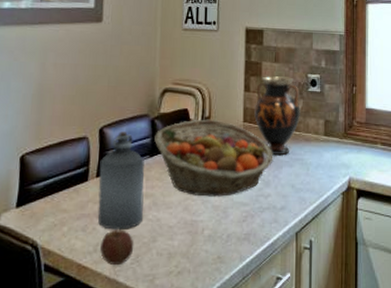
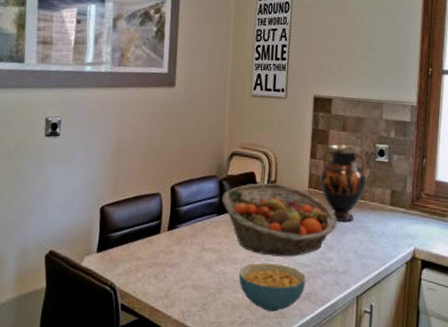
bottle: present [98,131,145,230] -> none [169,190,212,280]
apple: present [100,230,134,265] -> none [171,279,202,311]
cereal bowl: none [173,205,244,257] -> present [238,262,306,312]

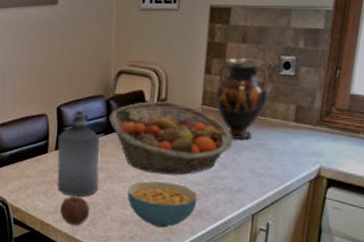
bottle: none [169,190,212,280] -> present [57,110,100,197]
apple: none [171,279,202,311] -> present [60,196,90,225]

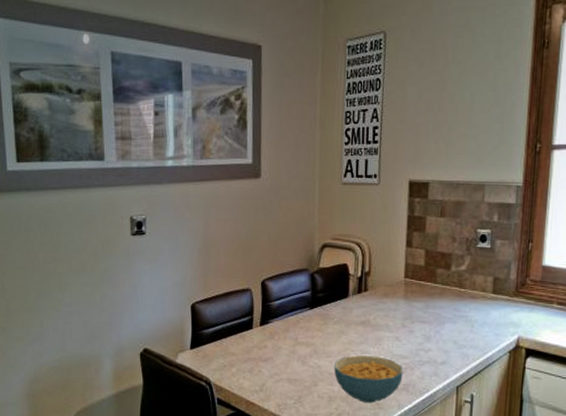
bottle: present [57,110,100,197] -> none [262,284,305,374]
apple: present [60,196,90,225] -> none [266,373,297,403]
fruit basket: present [109,101,233,175] -> none [314,274,436,349]
vase: present [214,58,269,139] -> none [416,231,467,311]

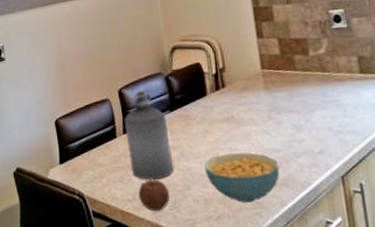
bottle: none [262,284,305,374] -> present [124,90,174,180]
apple: none [266,373,297,403] -> present [138,179,170,211]

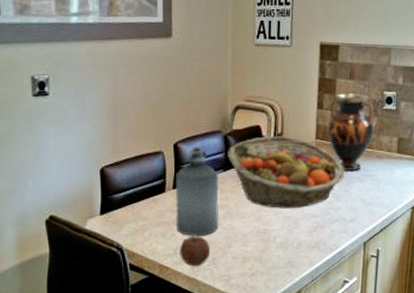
fruit basket: none [171,70,302,146] -> present [228,136,345,209]
cereal bowl: present [204,152,280,203] -> none [247,215,314,262]
vase: none [270,16,327,99] -> present [327,93,374,171]

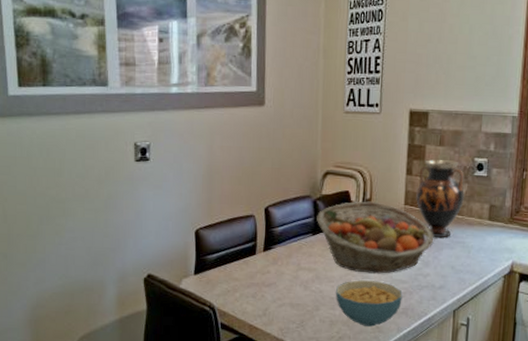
bottle: present [175,147,219,236] -> none [266,211,308,298]
apple: present [180,236,211,266] -> none [269,298,299,327]
cereal bowl: none [247,215,314,262] -> present [335,280,403,327]

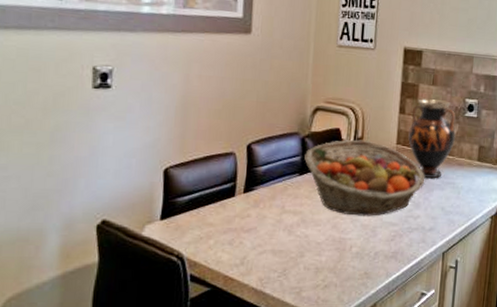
cereal bowl: present [335,280,403,327] -> none [322,223,392,273]

